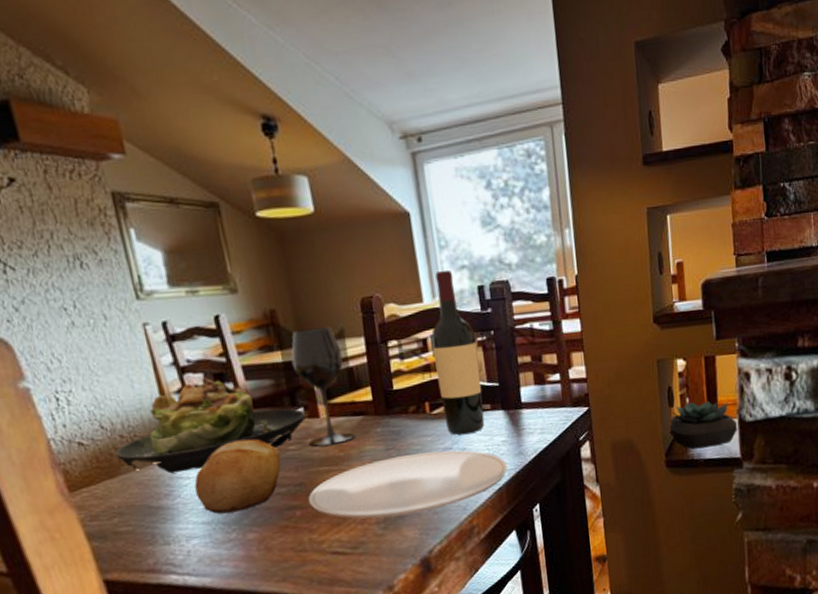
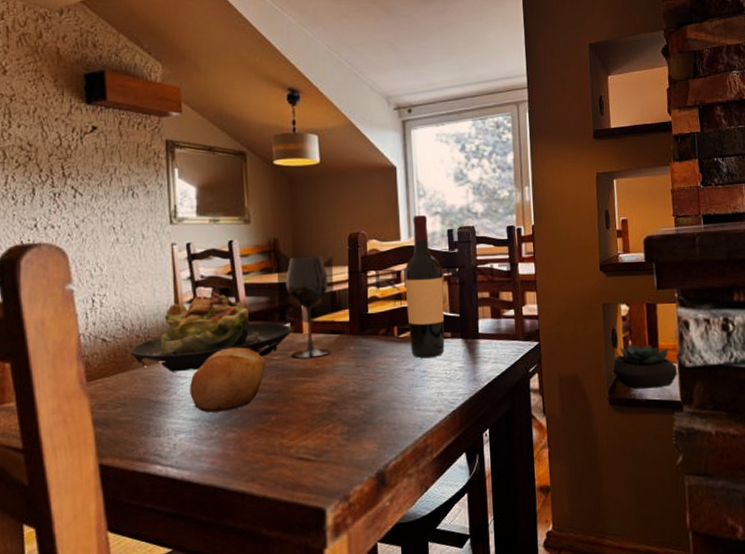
plate: present [308,450,508,519] -> none [283,371,462,429]

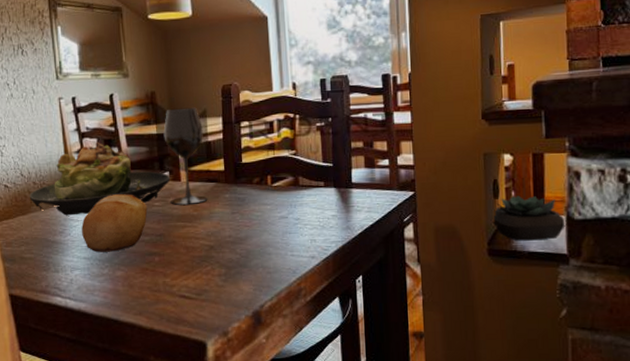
wine bottle: present [404,215,445,358] -> none [277,65,318,207]

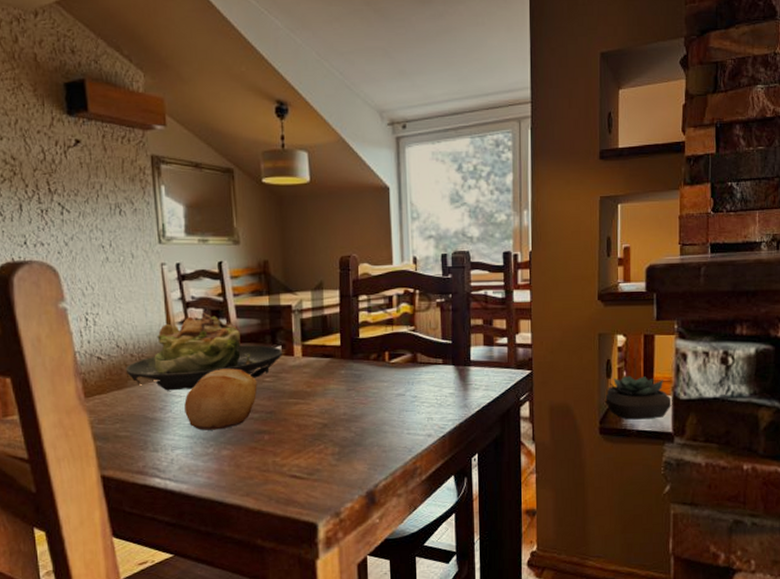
wineglass: present [163,107,208,205] -> none [276,278,322,381]

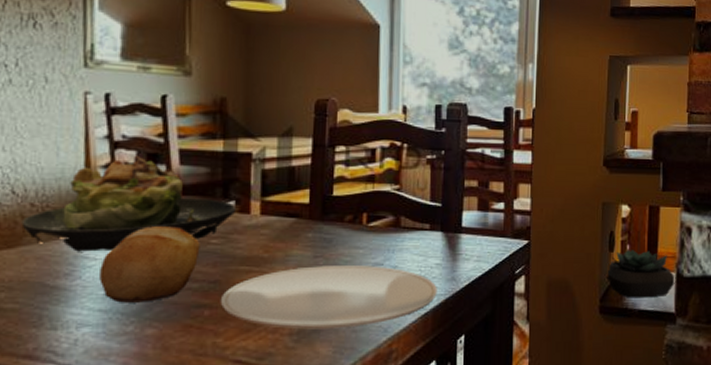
plate: none [276,396,452,450] -> present [220,264,437,330]

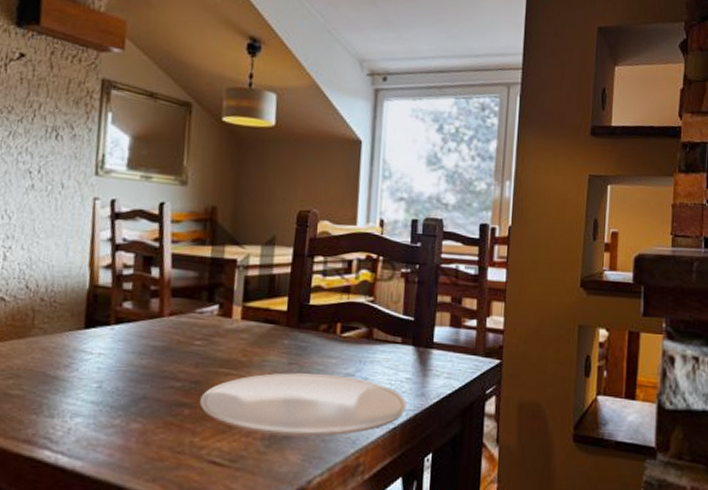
salad: present [21,155,237,252] -> none [31,257,220,346]
bread roll: present [99,226,200,303] -> none [94,325,185,398]
succulent plant: present [604,250,676,298] -> none [579,376,657,430]

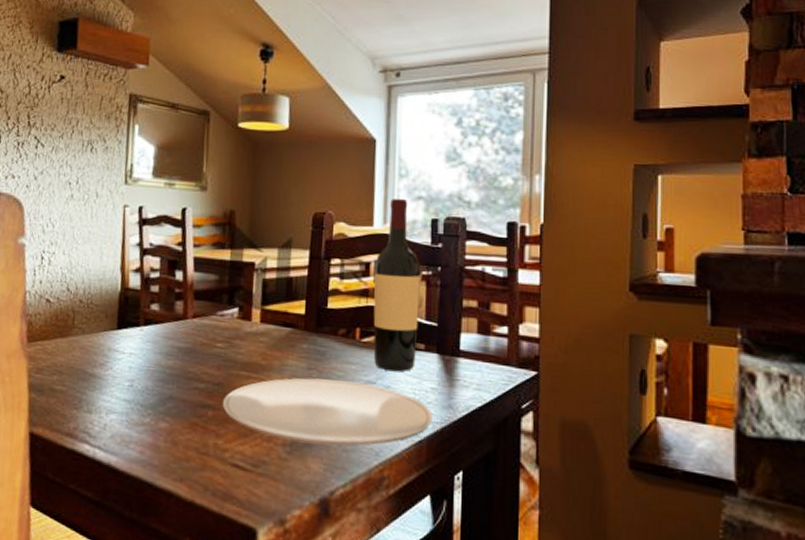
wine bottle: none [353,199,401,364] -> present [373,199,421,372]

